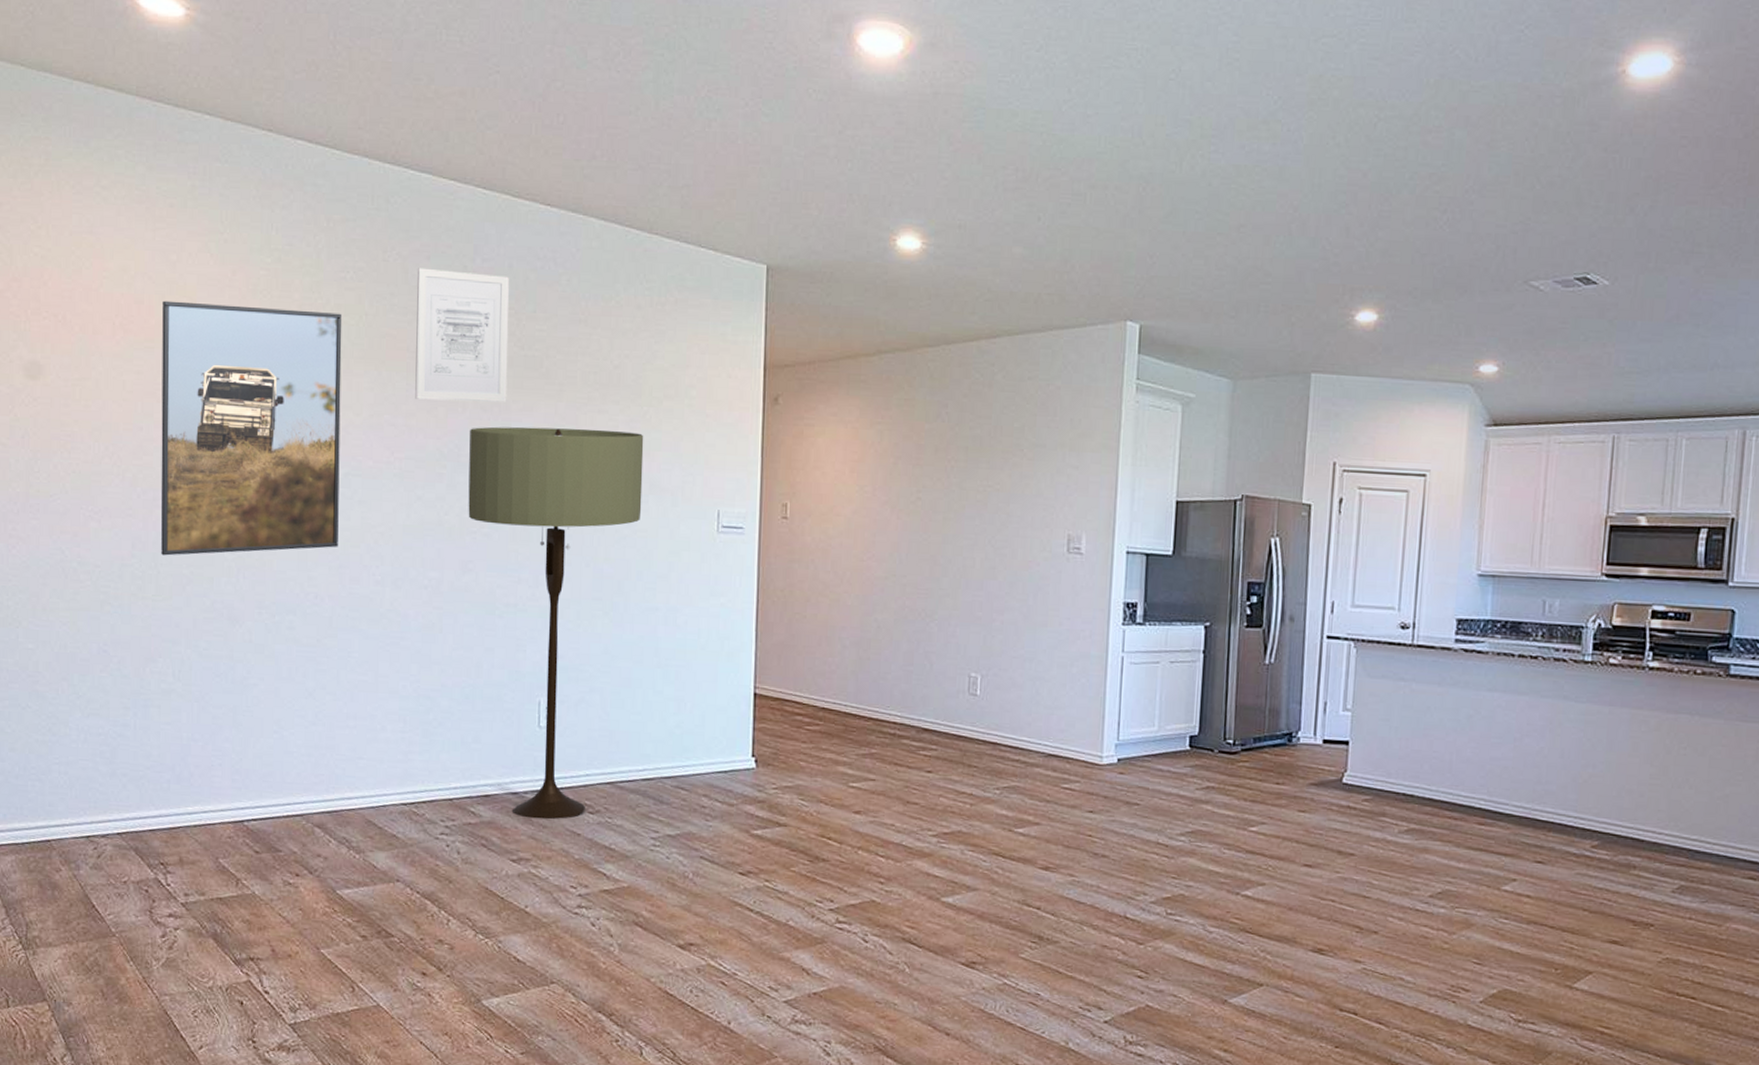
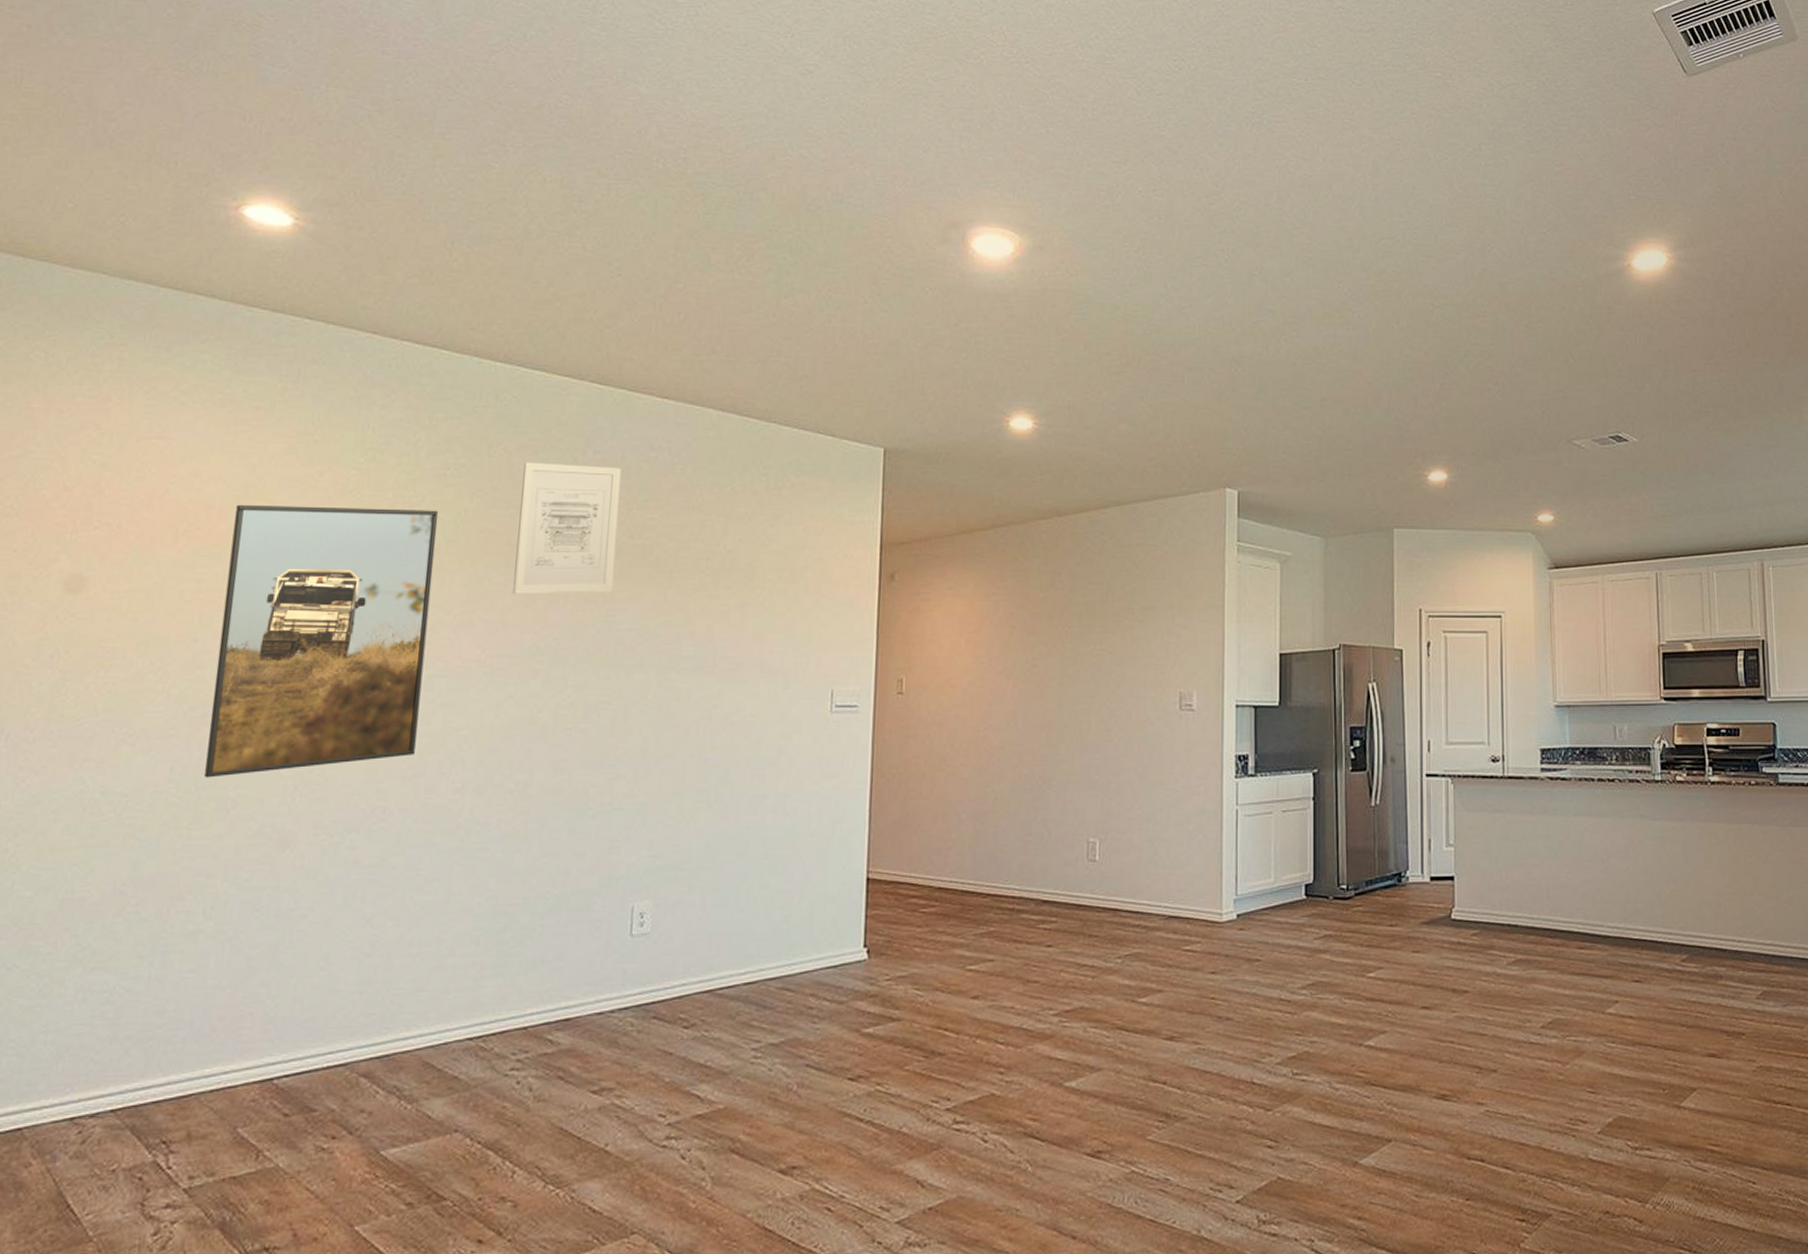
floor lamp: present [468,426,644,820] -> none [563,615,757,1041]

